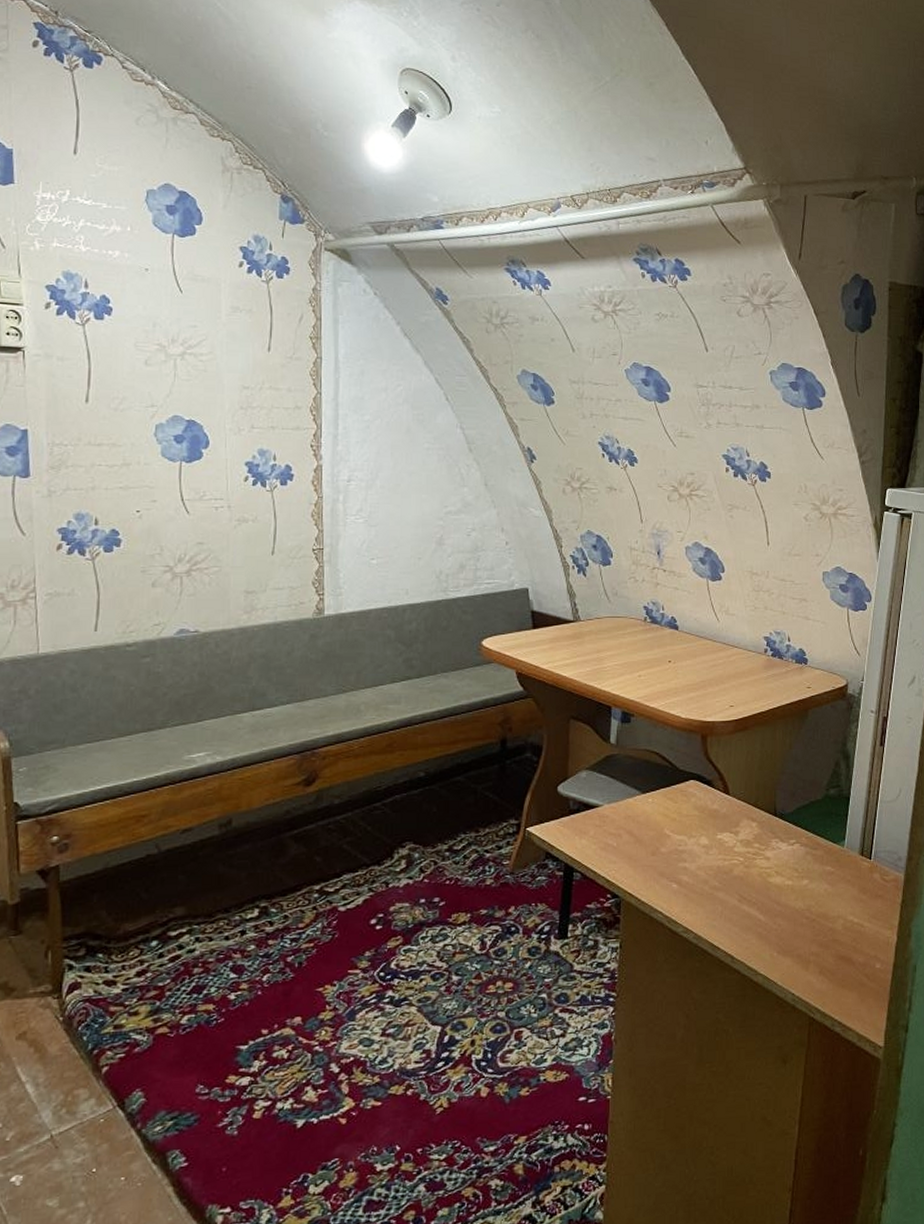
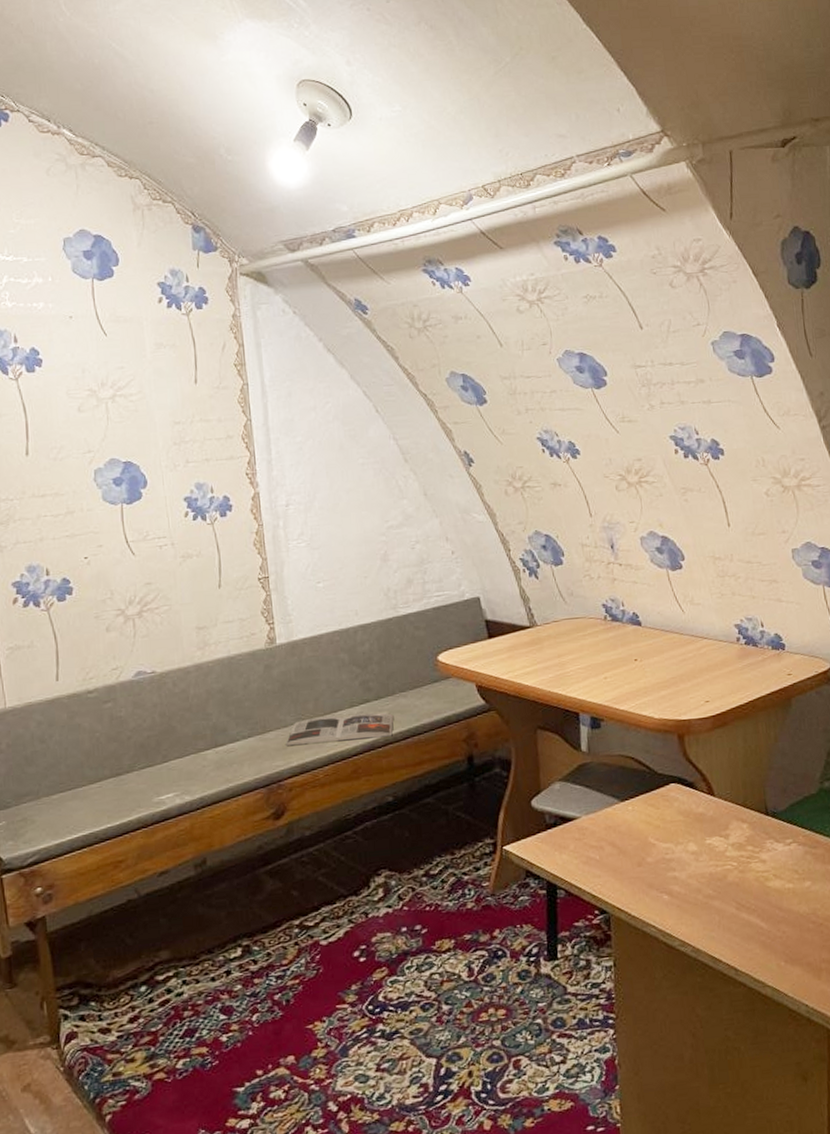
magazine: none [324,689,434,715] -> present [286,712,394,745]

